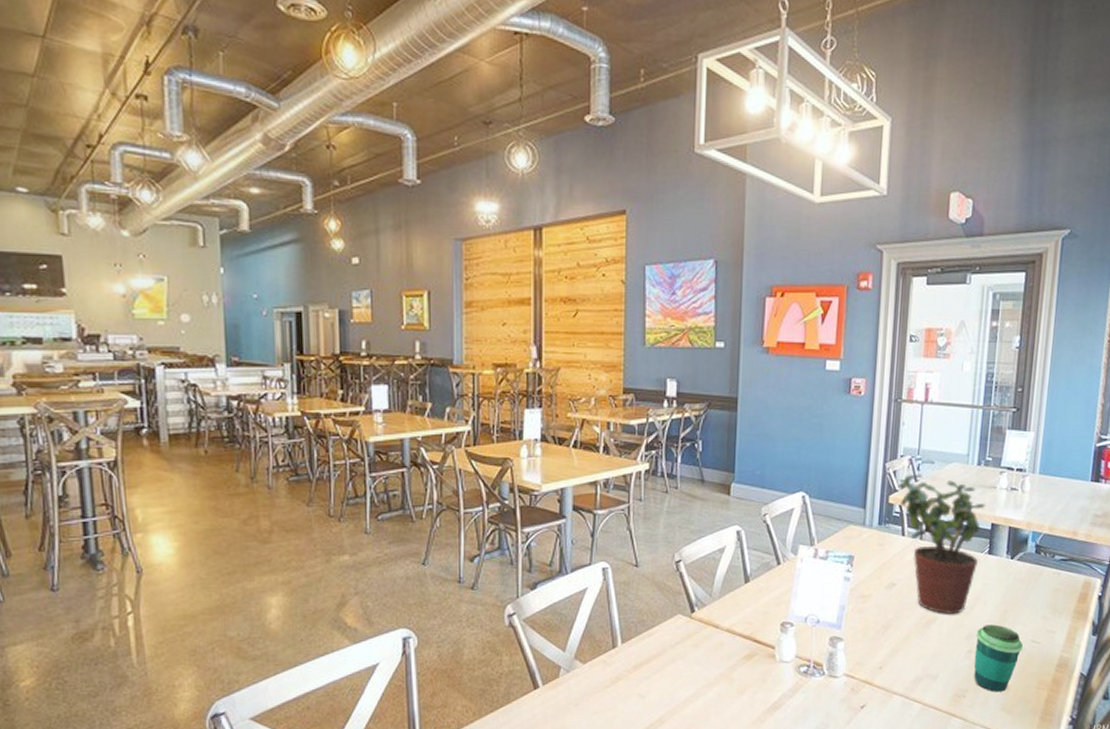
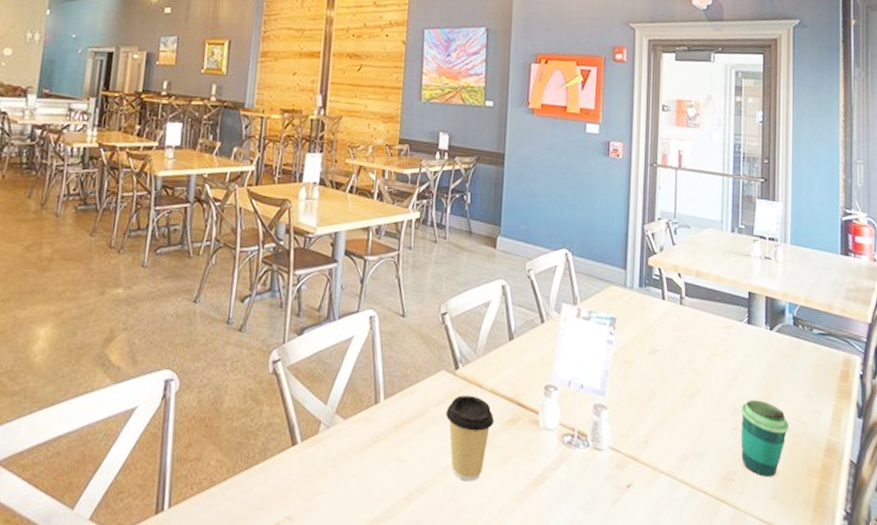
coffee cup: none [683,635,732,711] -> present [446,395,495,481]
potted plant: present [897,474,986,614] -> none [656,237,742,386]

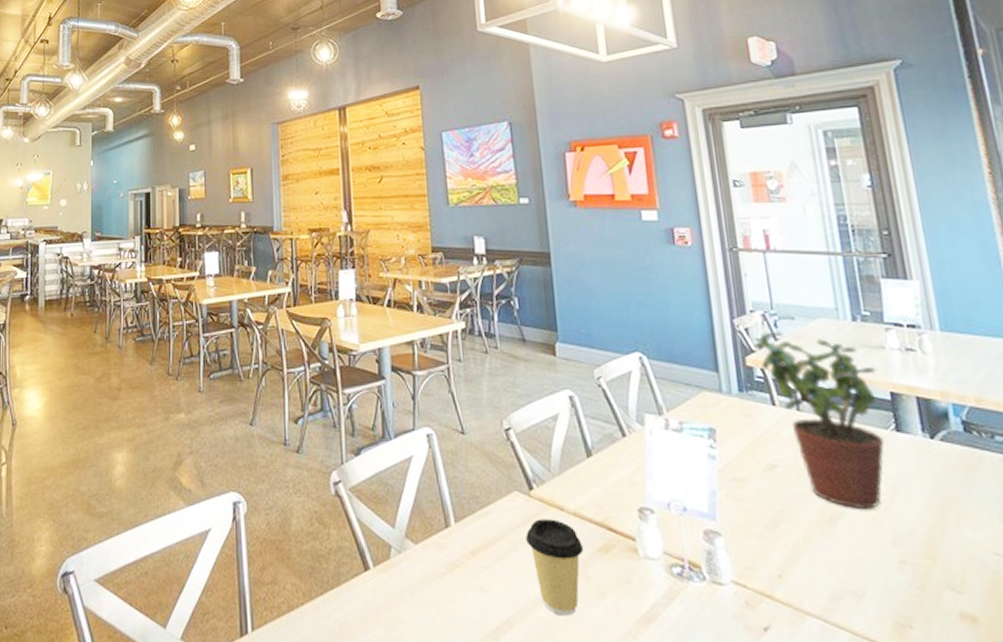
potted plant: none [656,237,742,386] -> present [753,331,885,509]
cup: present [740,400,789,477] -> none [906,526,983,625]

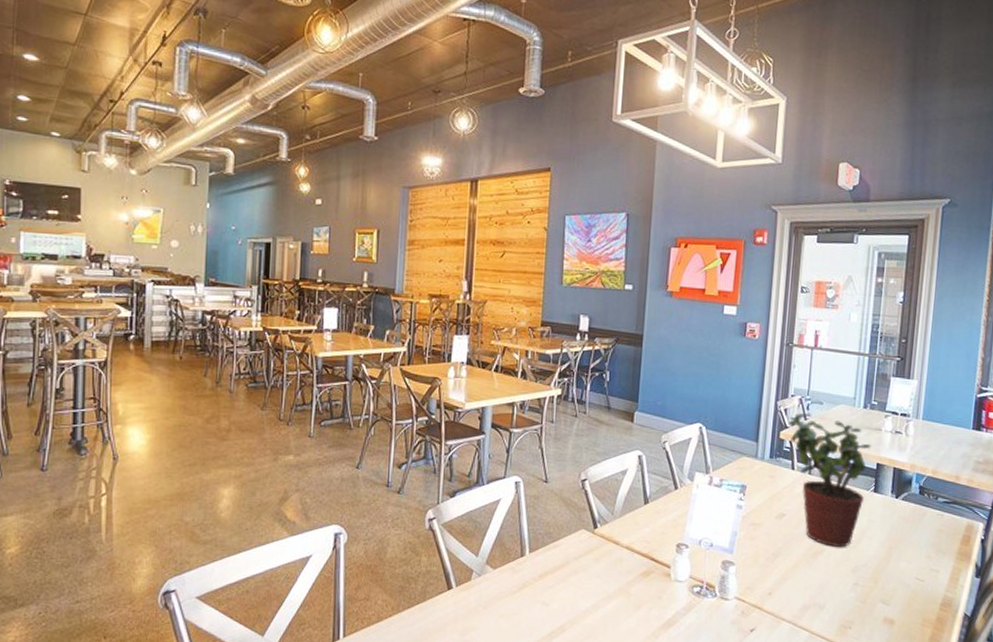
coffee cup: present [526,519,584,616] -> none [585,551,630,623]

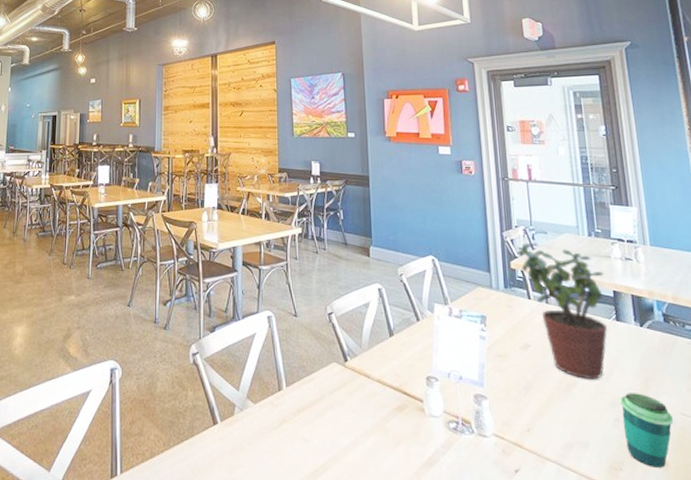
cup: none [859,560,907,626] -> present [620,393,673,468]

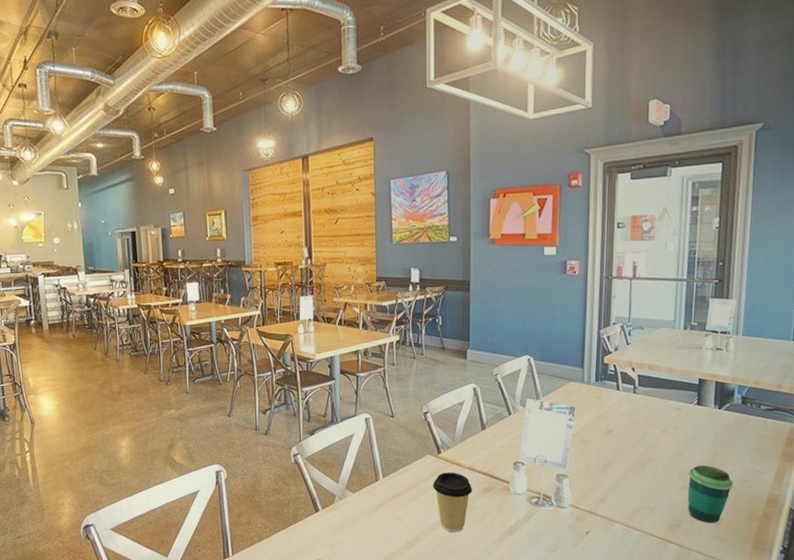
coffee cup: none [340,384,384,461] -> present [433,472,473,533]
potted plant: present [516,242,608,379] -> none [611,338,694,456]

